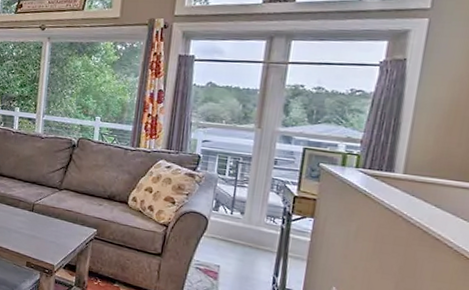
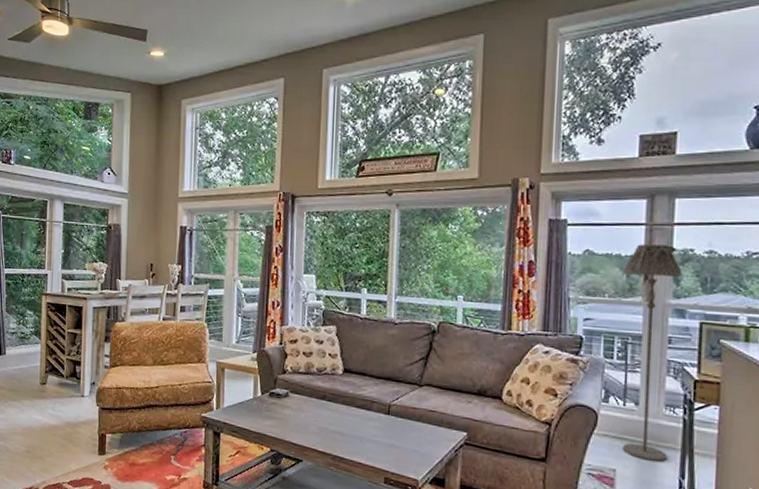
floor lamp: none [227,79,292,262] -> present [623,244,682,462]

